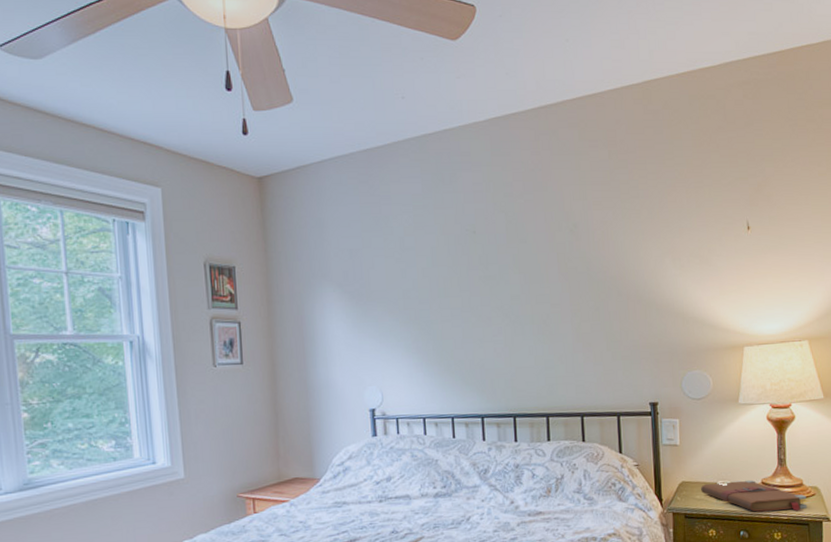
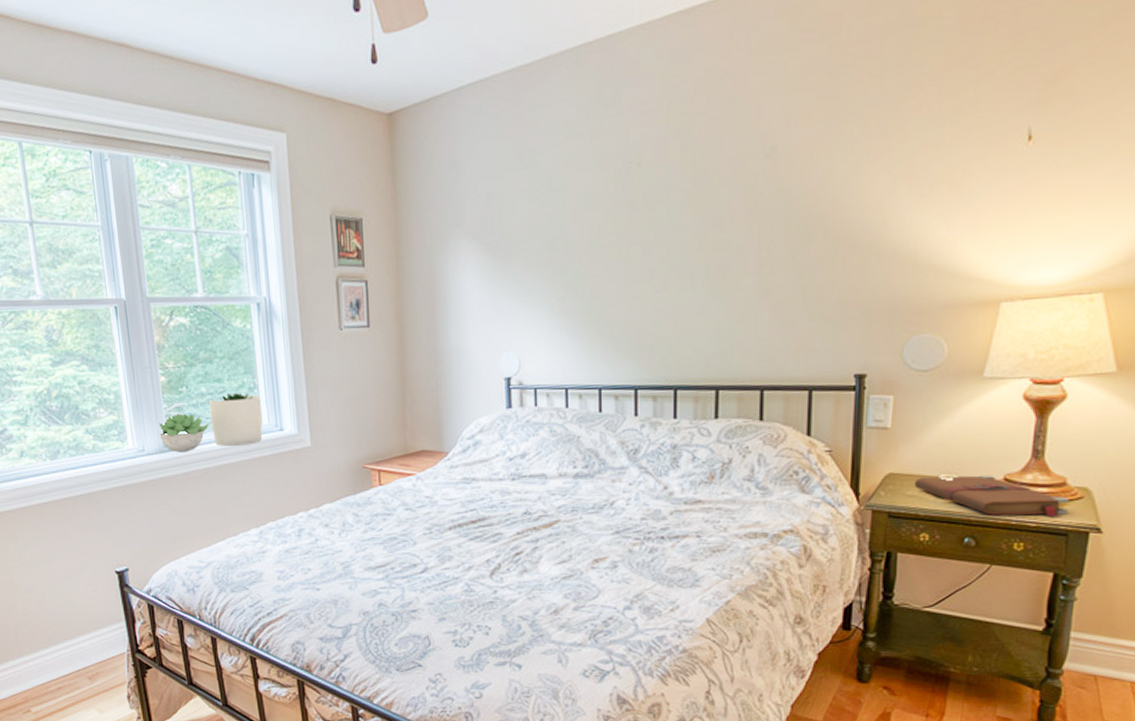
succulent plant: none [18,449,77,491] -> present [158,413,210,454]
planter: none [76,427,134,482] -> present [209,392,263,447]

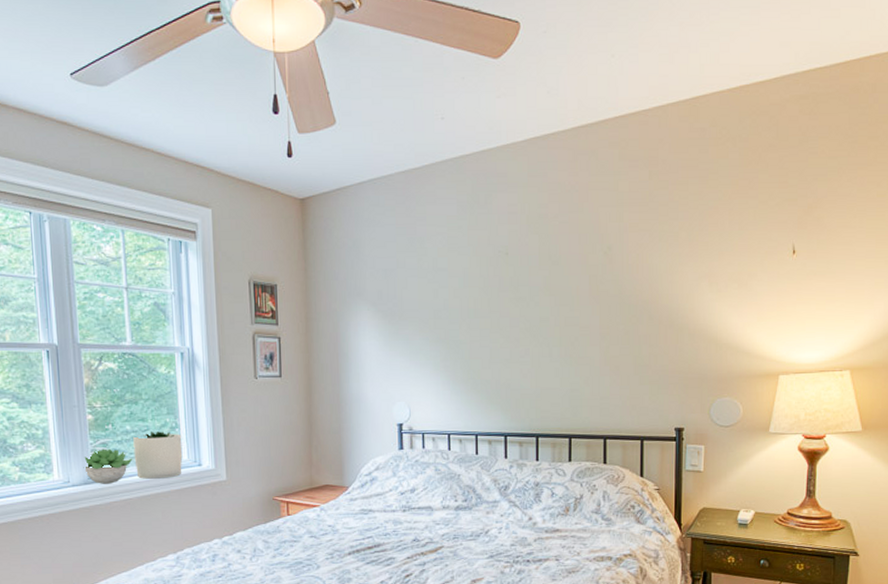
book: present [915,475,1070,518] -> none [723,509,835,544]

